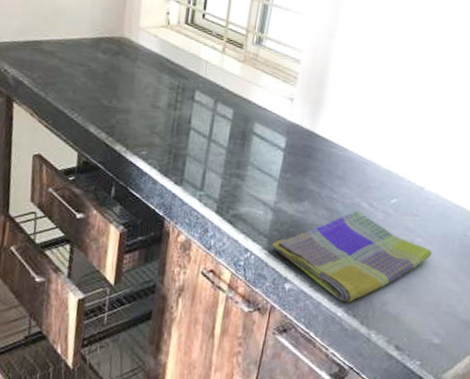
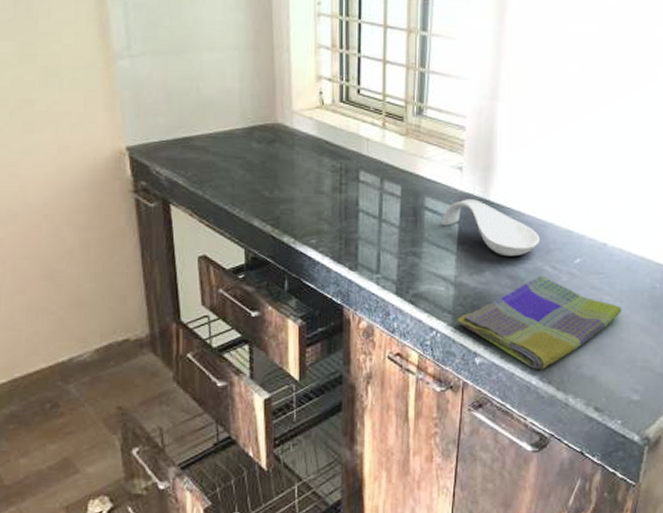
spoon rest: none [268,129,360,190] -> present [442,199,540,257]

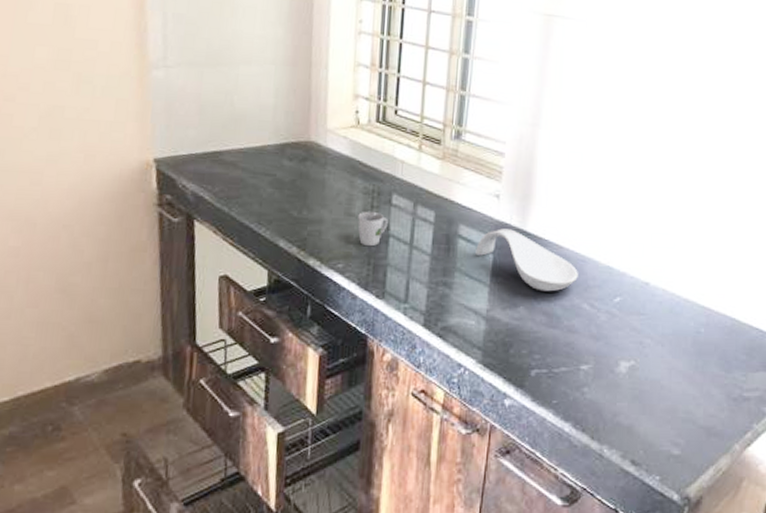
cup: none [328,188,357,222] -> present [357,211,388,247]
dish towel: present [457,275,622,370] -> none [487,313,664,416]

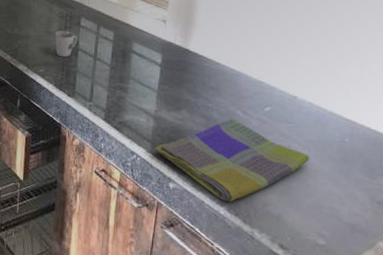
spoon rest: present [475,228,578,292] -> none [146,47,233,100]
dish towel: none [487,313,664,416] -> present [155,118,310,203]

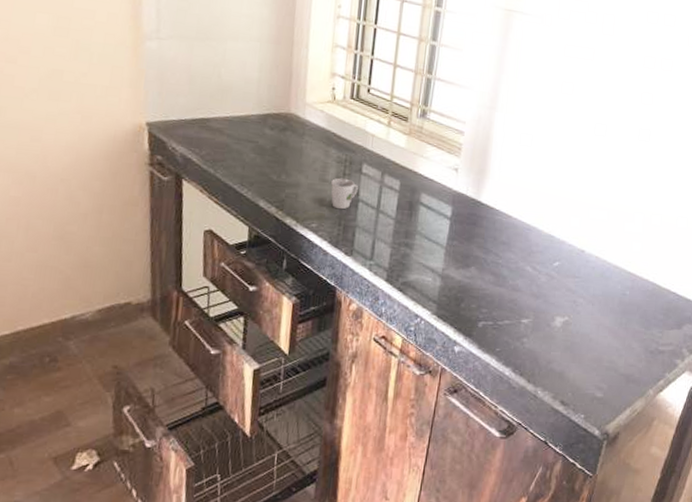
dish towel: present [155,118,310,203] -> none [441,274,594,363]

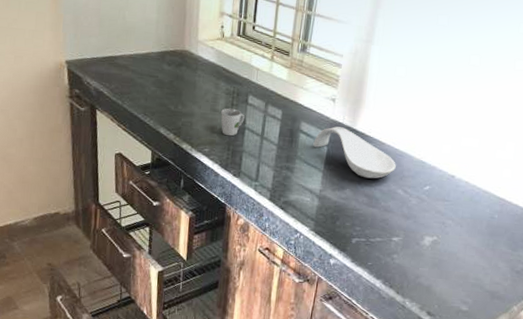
spoon rest: none [434,198,524,255] -> present [313,126,396,179]

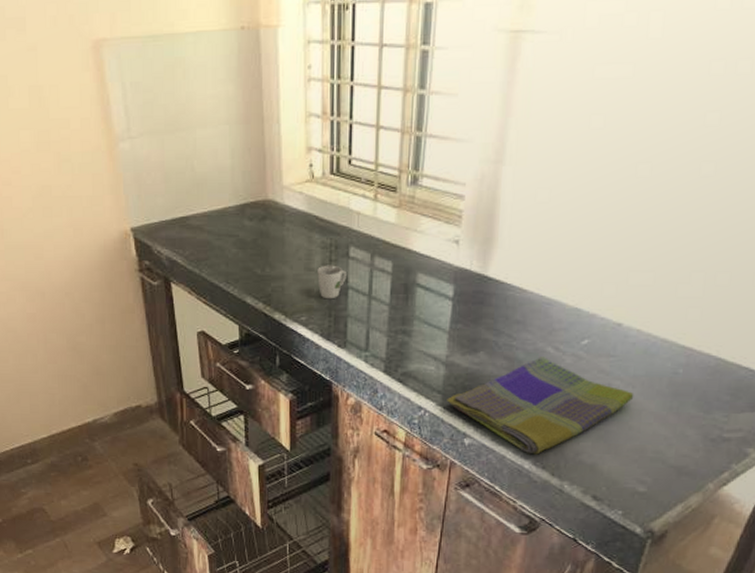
spoon rest: present [313,126,396,179] -> none [434,275,543,336]
dish towel: none [318,197,462,276] -> present [447,357,634,455]

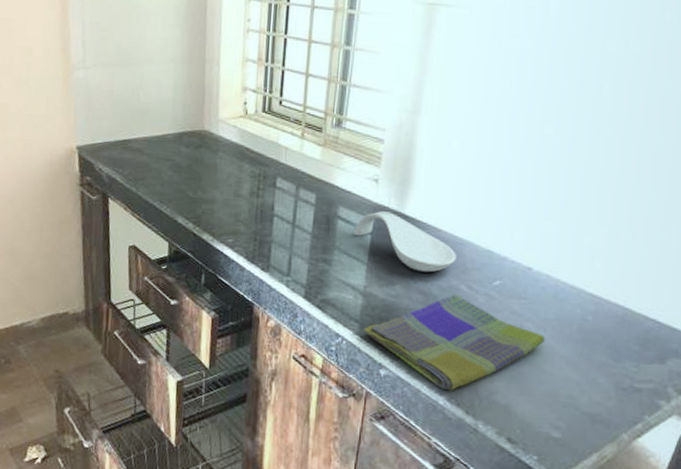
cup: present [317,265,346,299] -> none [245,192,273,225]
spoon rest: none [434,275,543,336] -> present [354,211,456,273]

